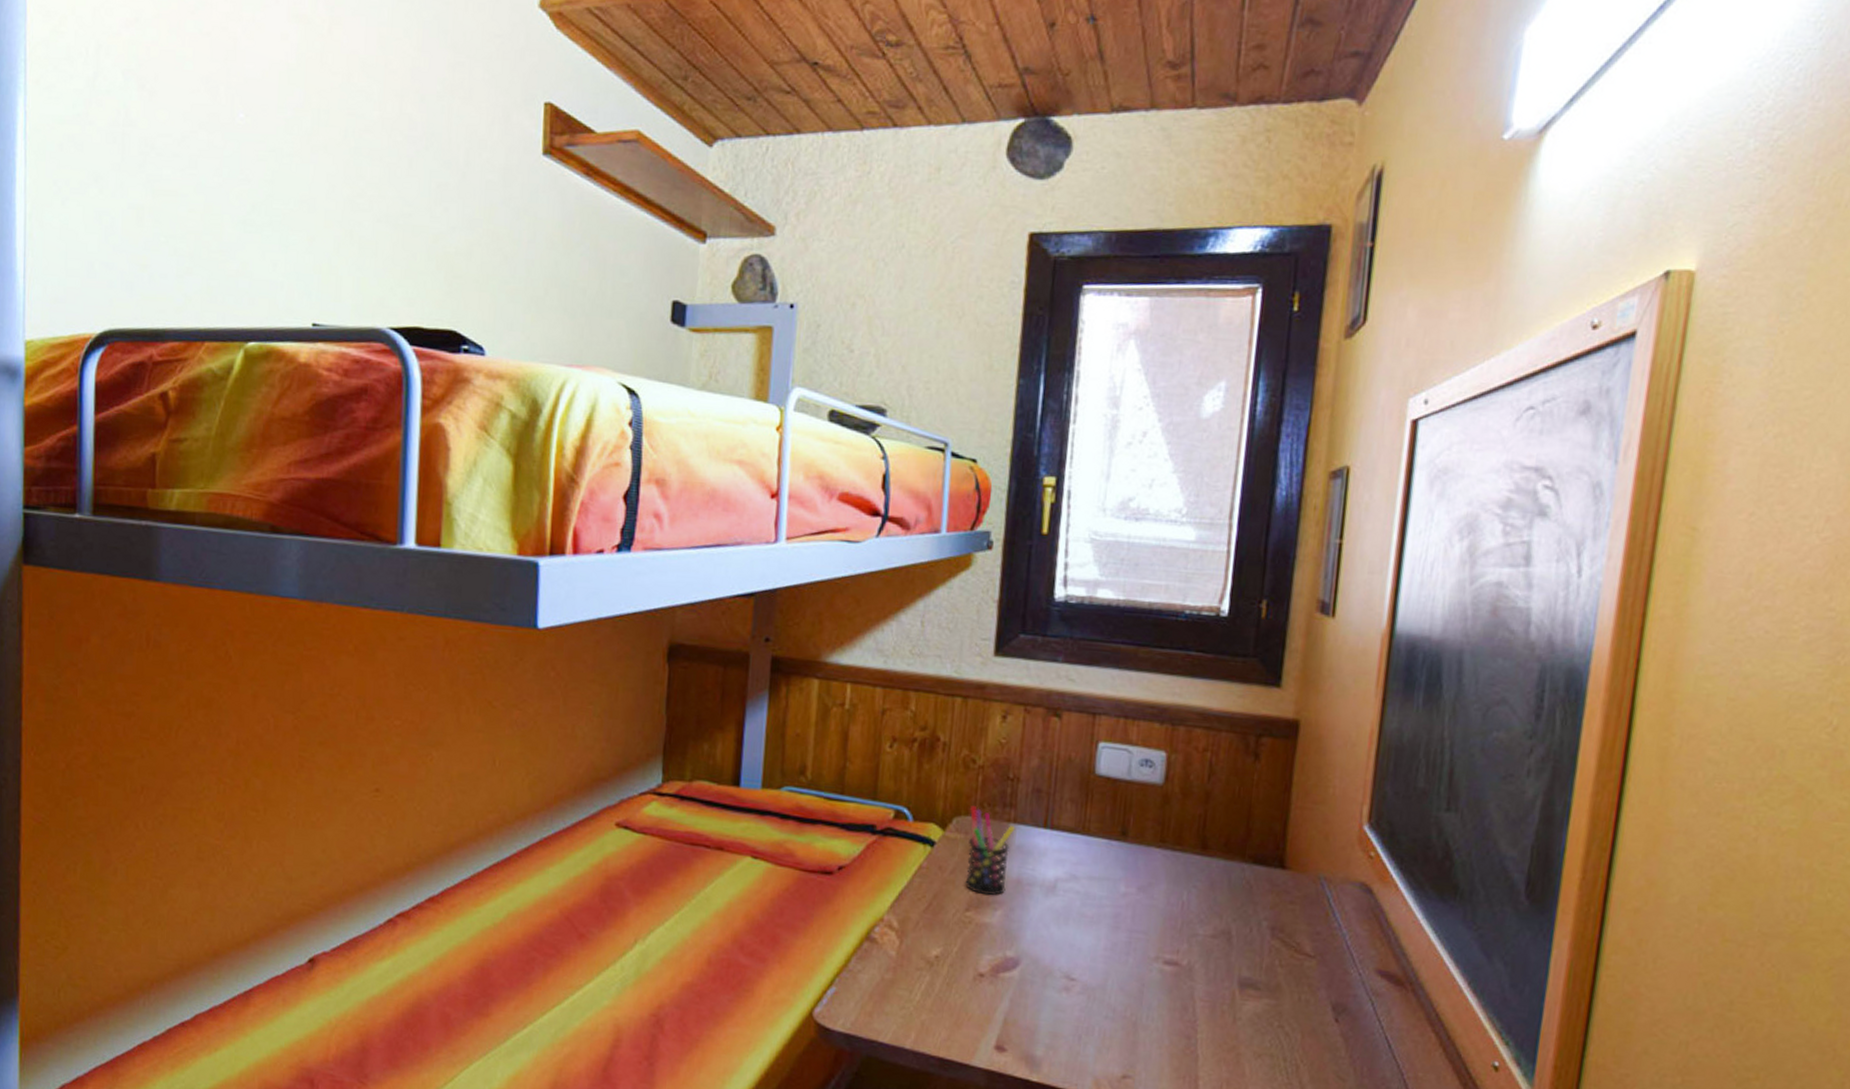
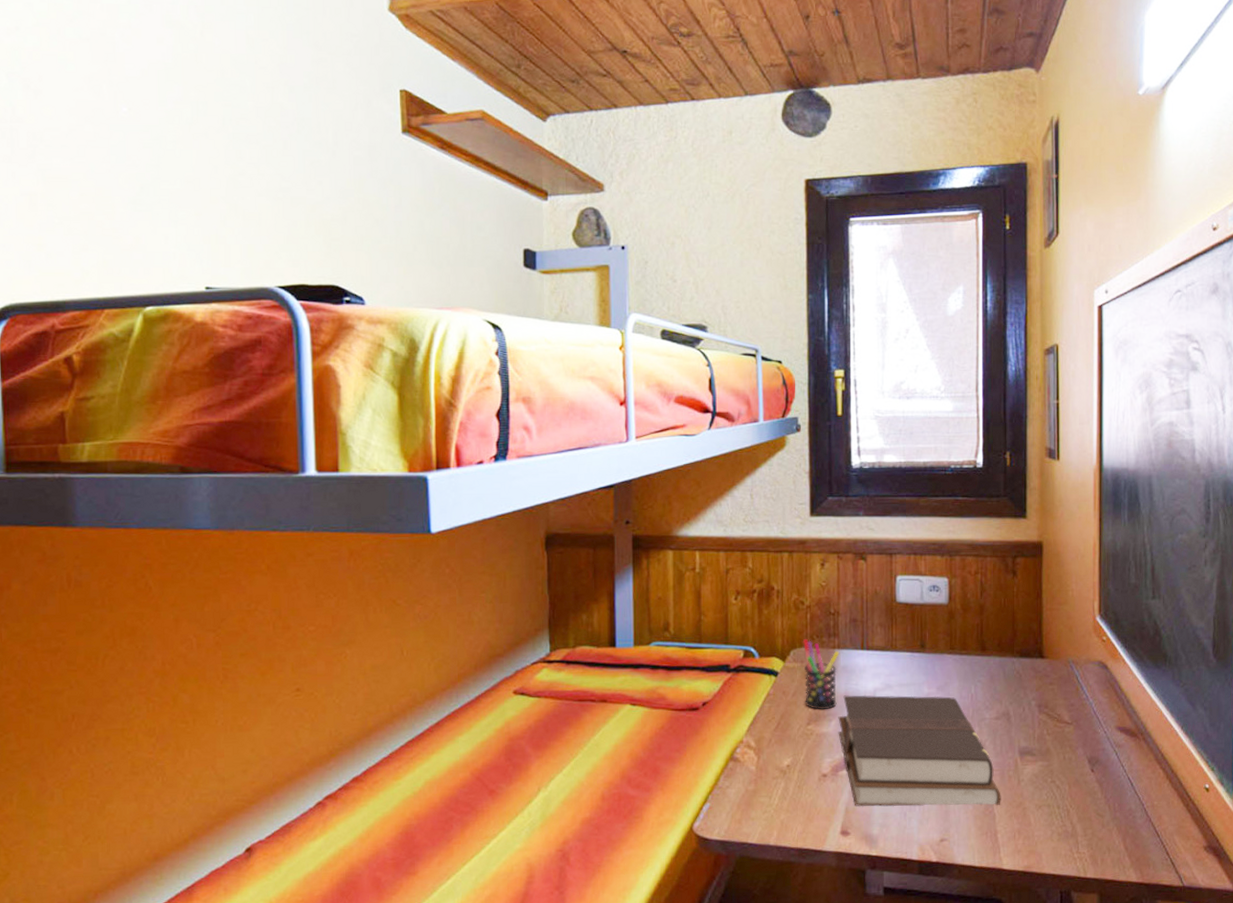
bible: none [1003,881,1209,1045] -> present [838,695,1001,807]

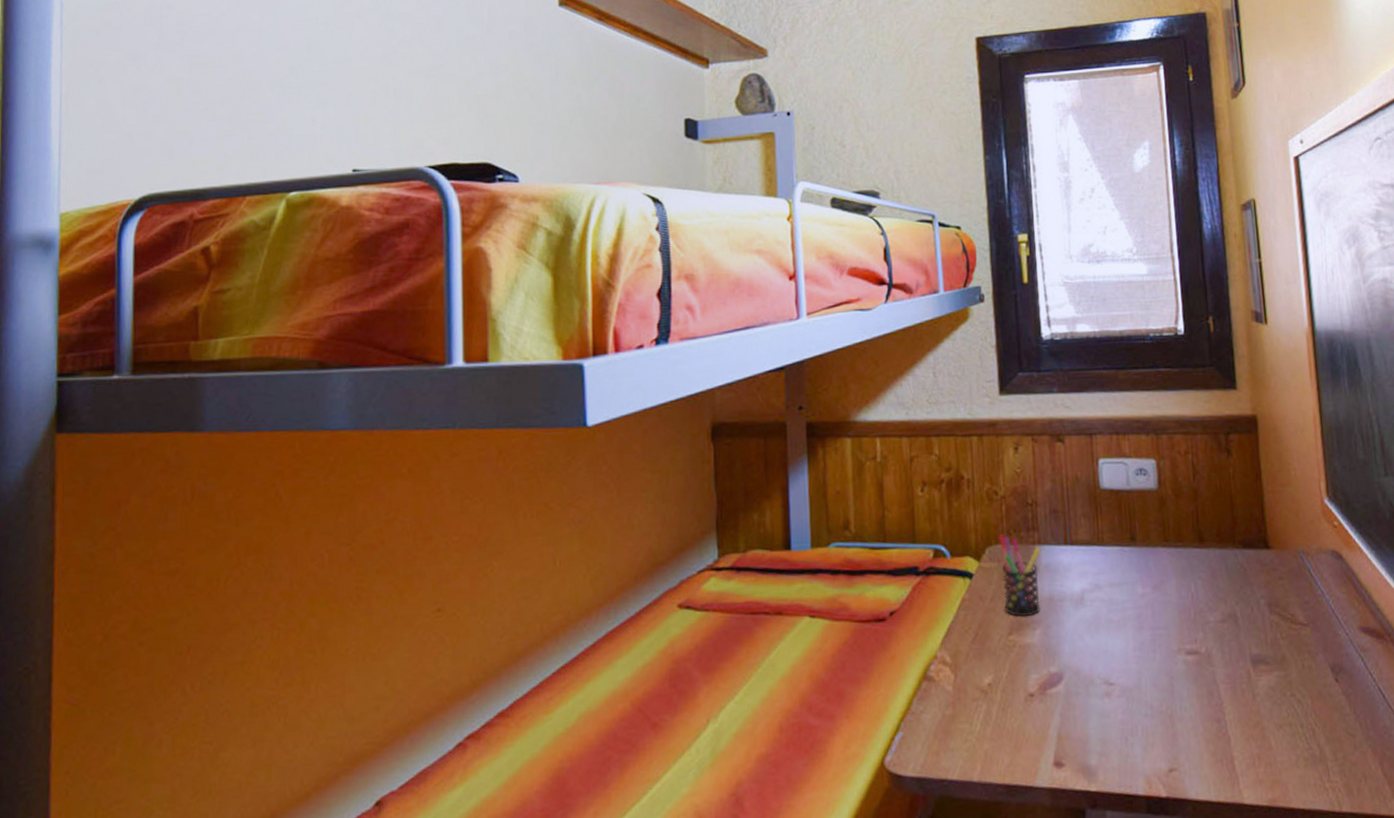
bible: present [838,695,1001,807] -> none [1043,596,1236,732]

